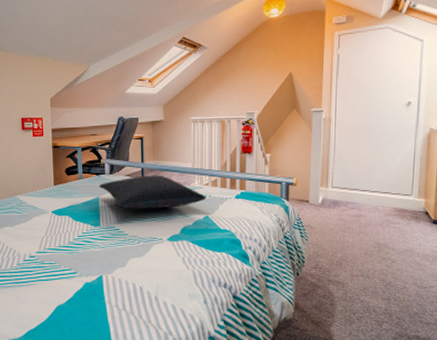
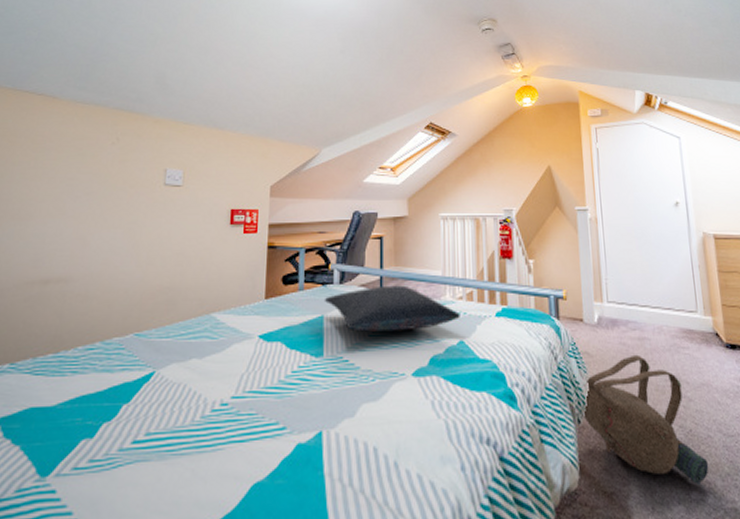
backpack: none [301,227,401,319] -> present [582,354,709,485]

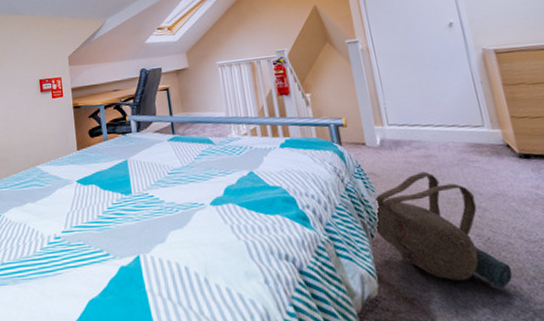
pillow: present [324,285,460,332] -> none [126,128,247,171]

